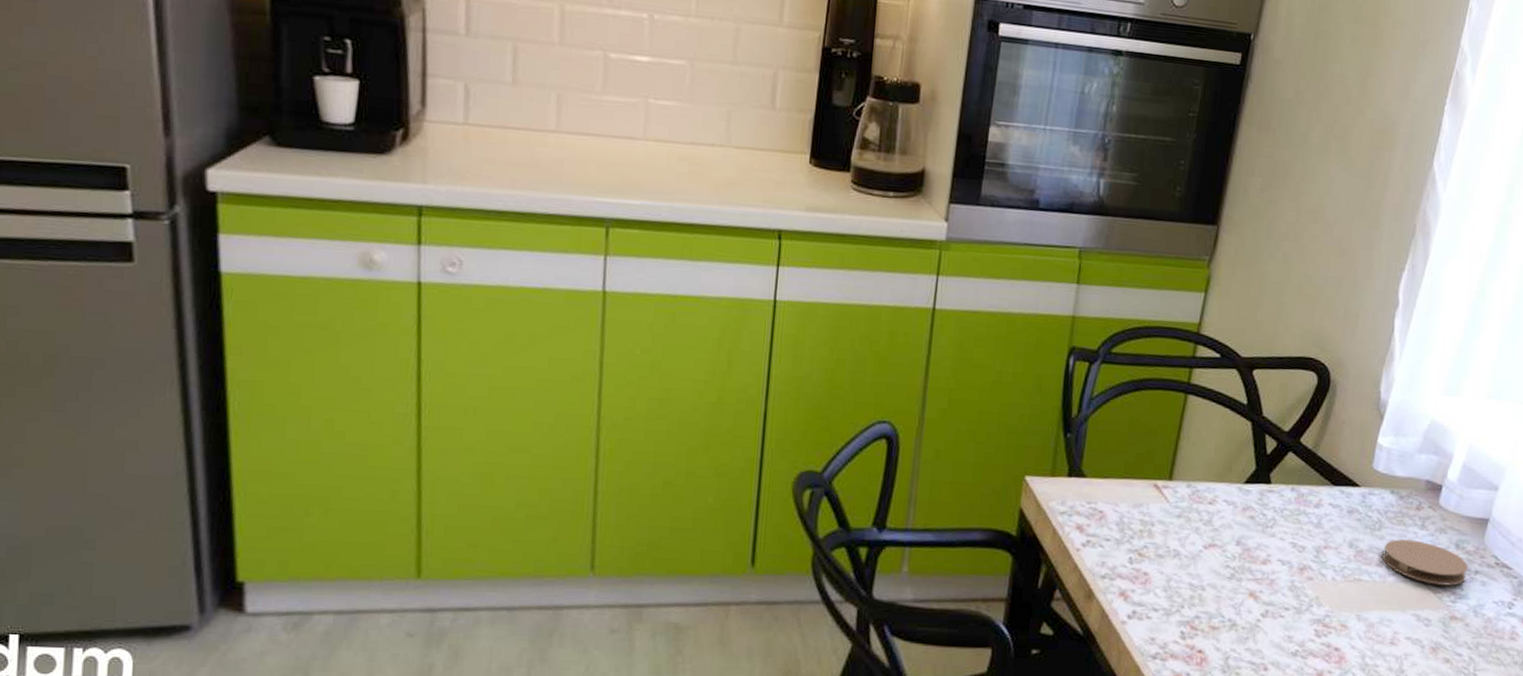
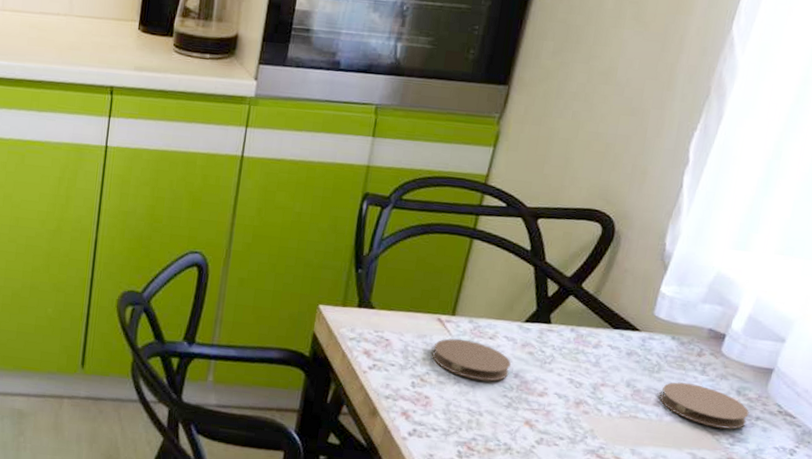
coaster: none [1149,506,1233,551] -> present [432,338,512,381]

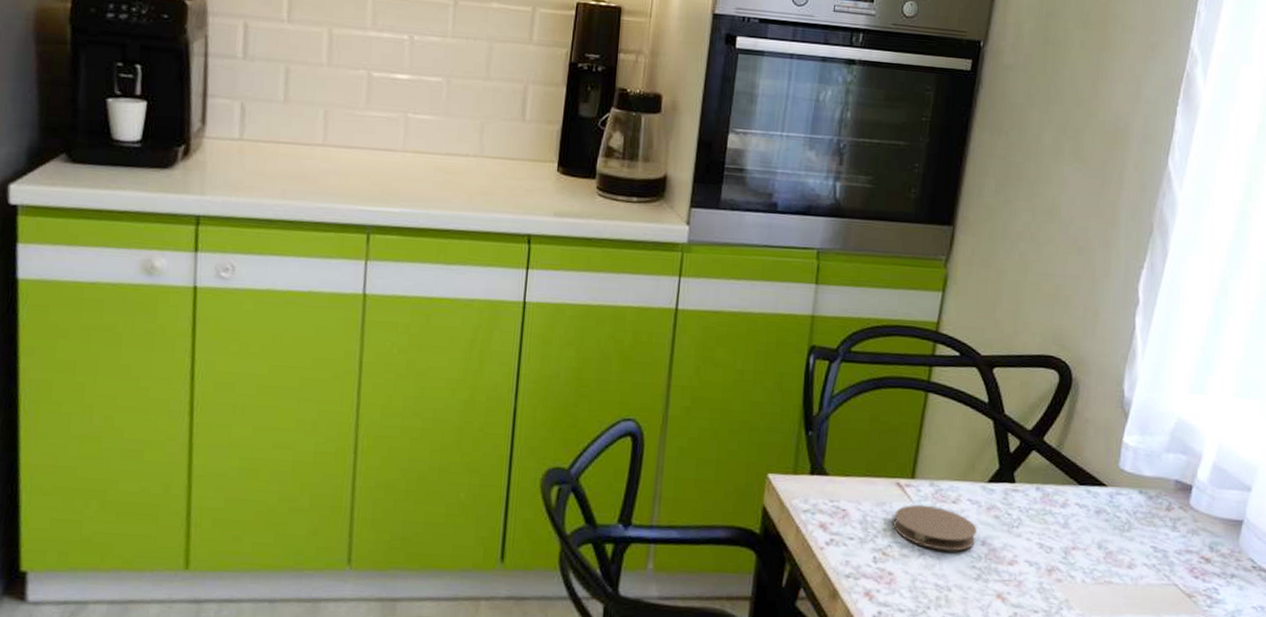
coaster: present [660,382,749,429] -> none [1133,540,1224,590]

